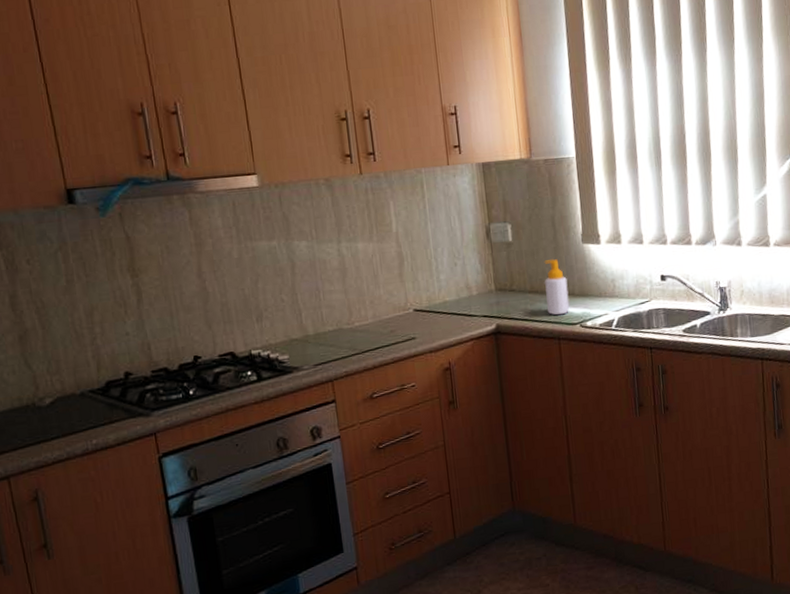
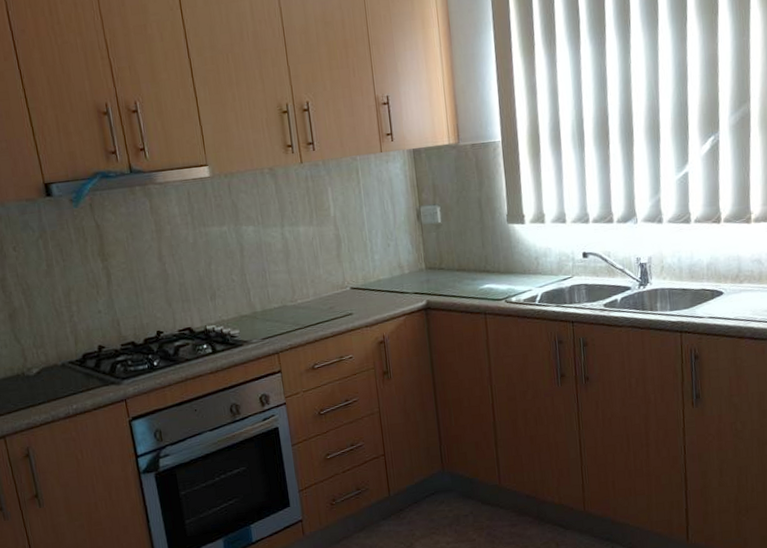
soap bottle: present [544,258,570,316] -> none [471,238,496,292]

